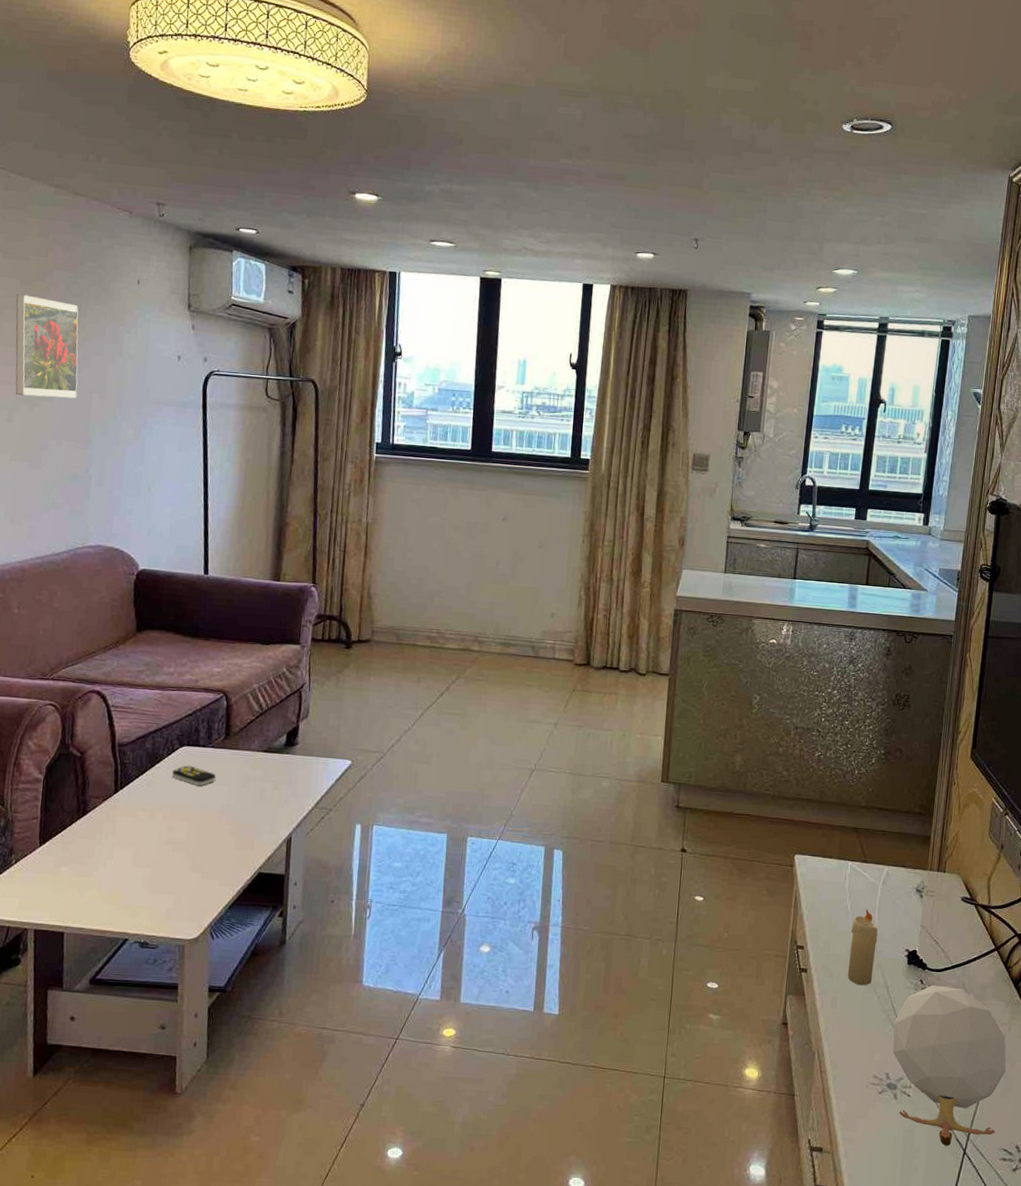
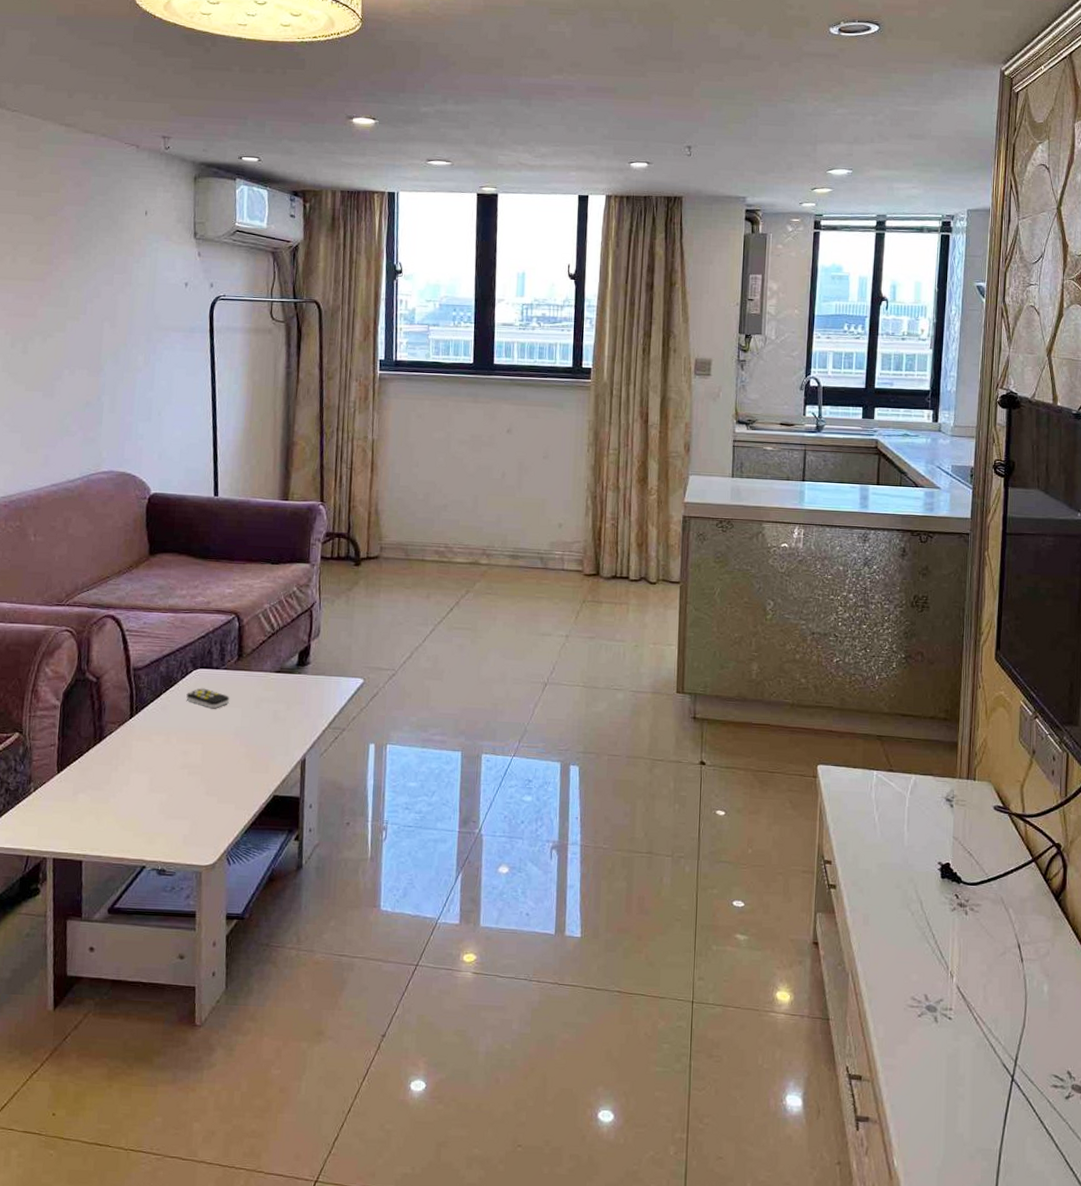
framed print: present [15,294,79,399] -> none [29,229,90,328]
candle: present [847,909,878,986] -> none [878,821,908,902]
decorative ball: present [893,985,1006,1146] -> none [930,899,1052,1073]

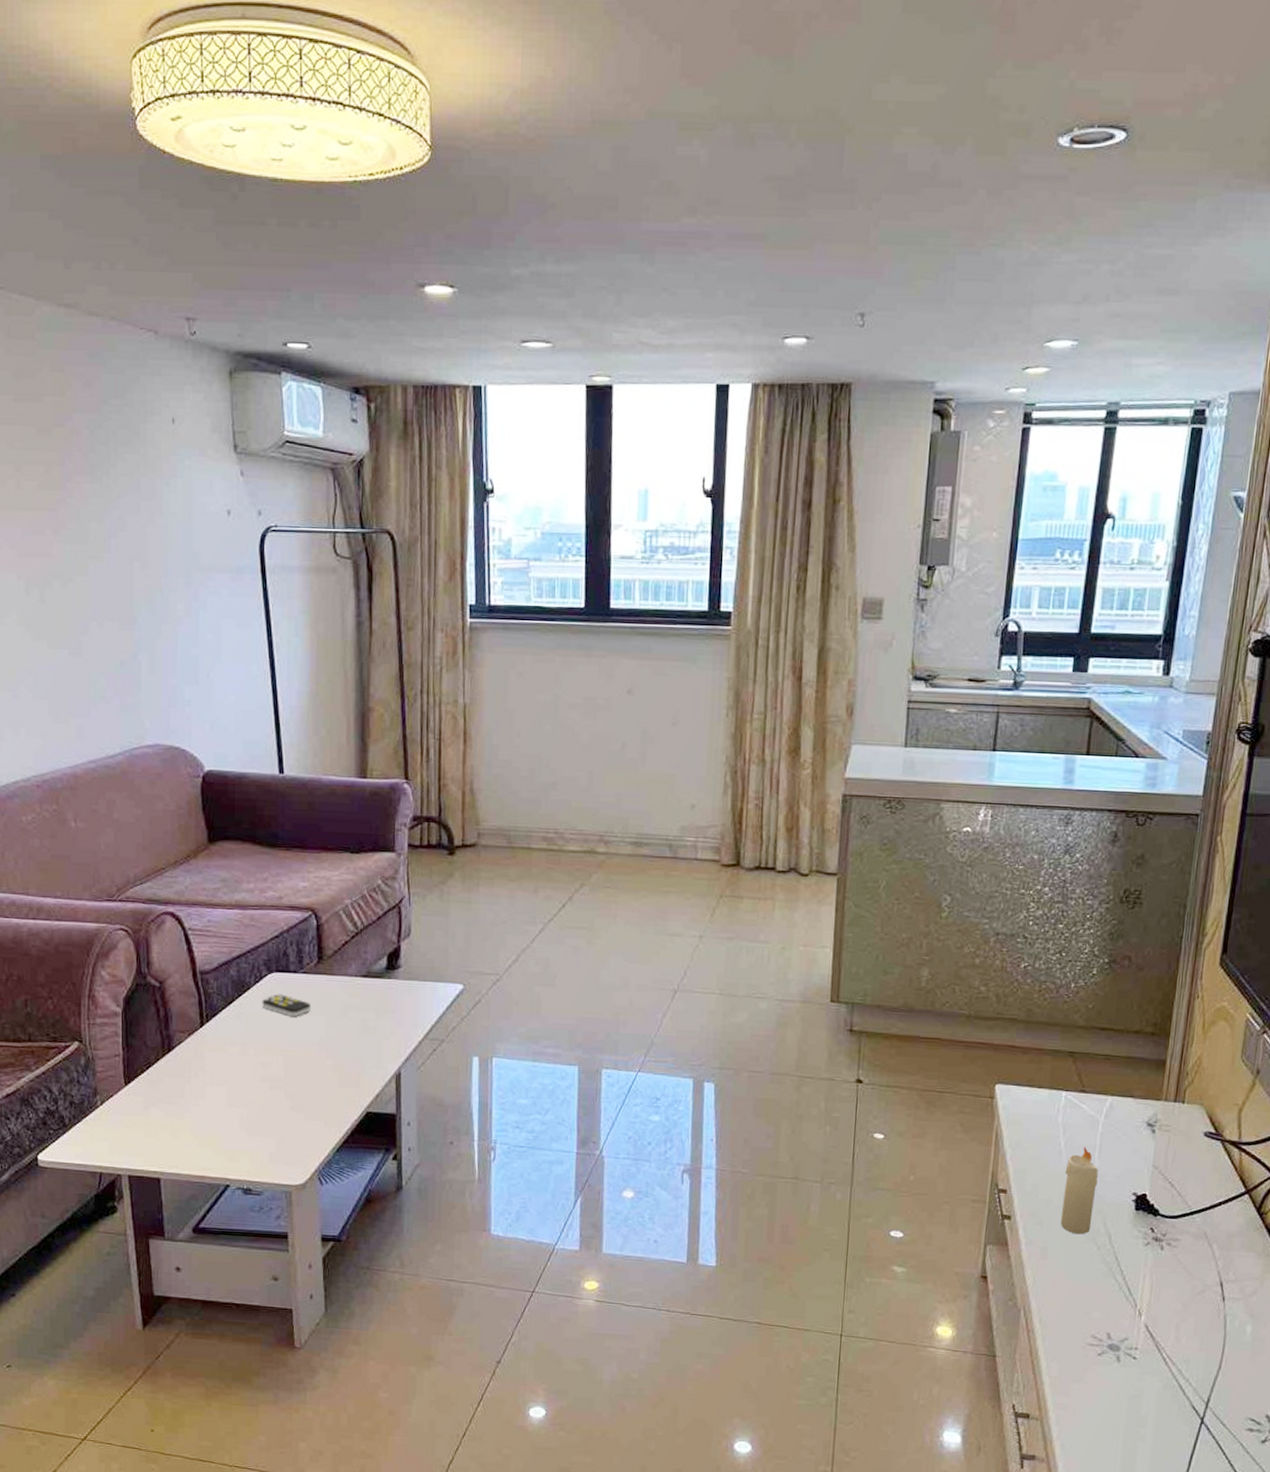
candle: none [878,821,908,902] -> present [1060,1147,1099,1235]

